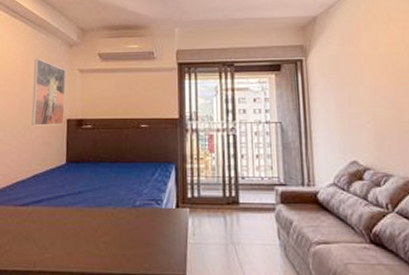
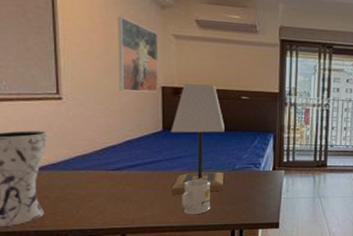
lamp: none [71,115,124,235] -> present [170,84,225,195]
mug: none [81,216,111,260] -> present [182,179,211,215]

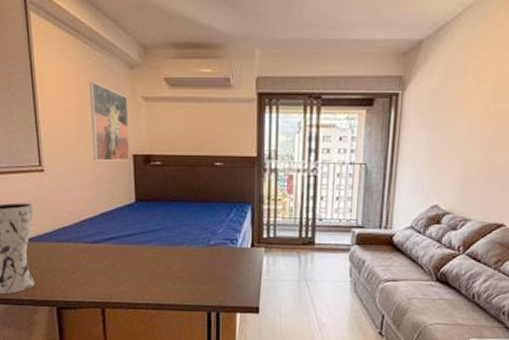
lamp: present [170,84,225,195] -> none [143,150,198,271]
mug: present [182,179,211,215] -> none [156,254,186,293]

